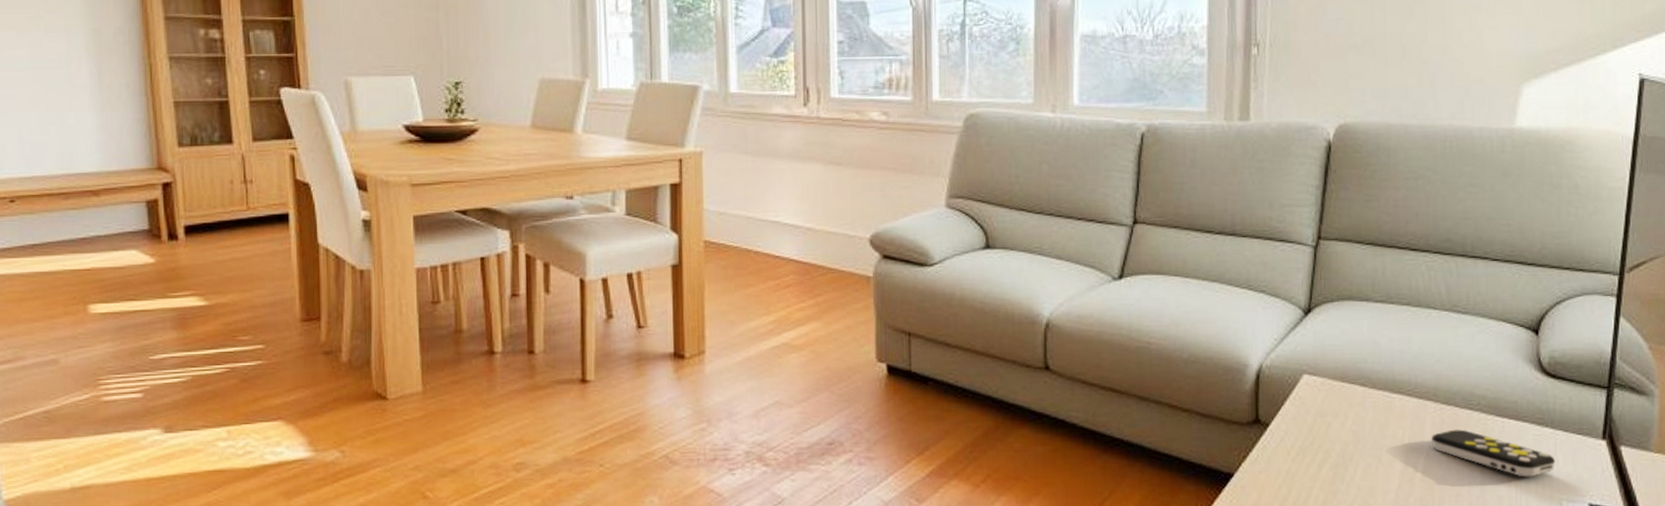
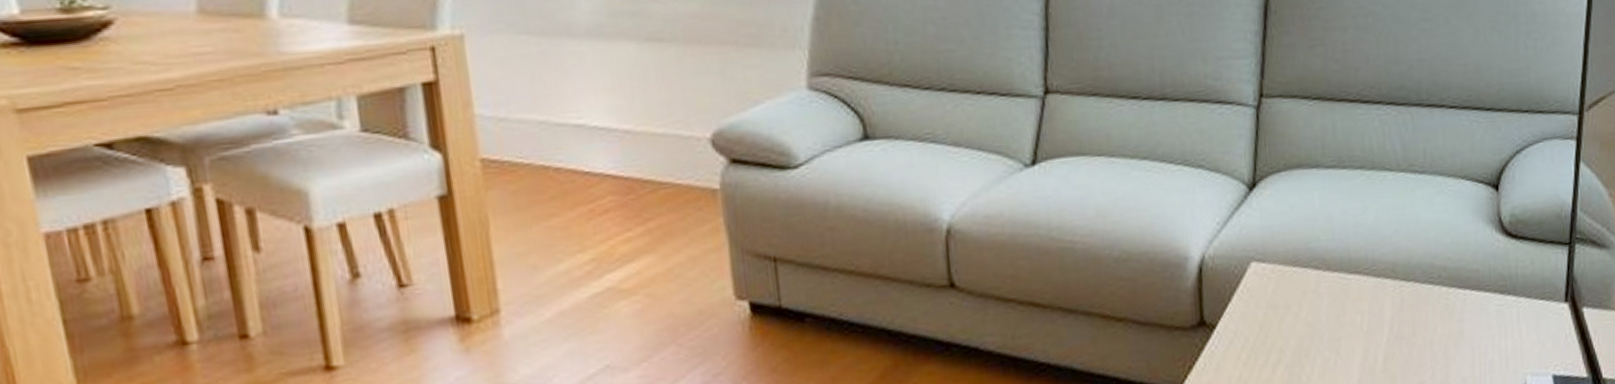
remote control: present [1430,429,1556,477] -> none [1391,307,1519,354]

